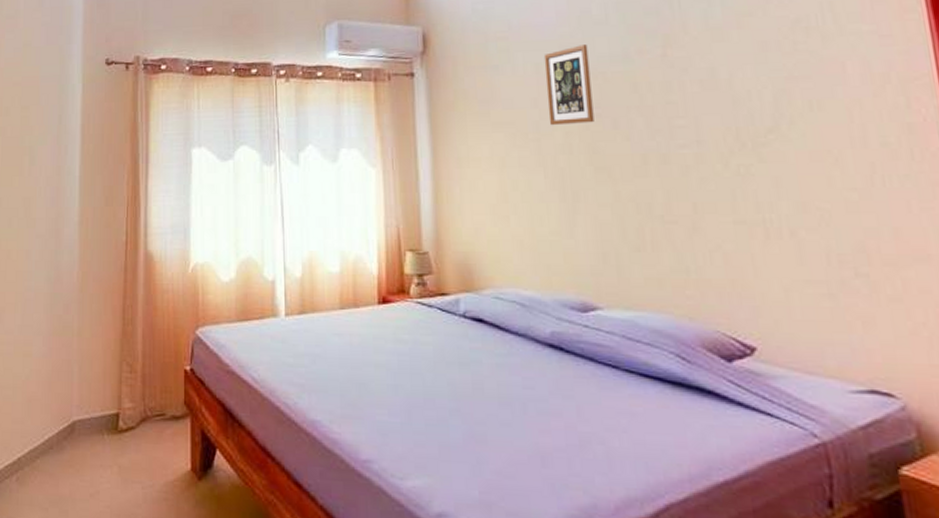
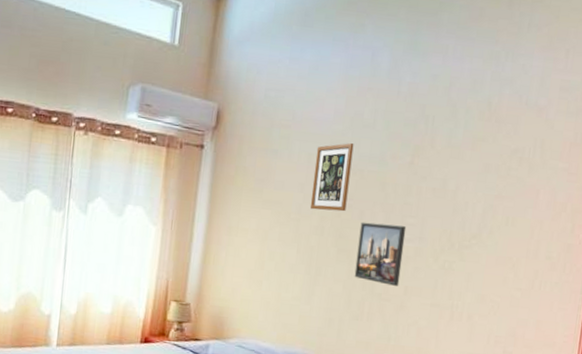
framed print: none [616,130,685,204] -> present [354,222,407,286]

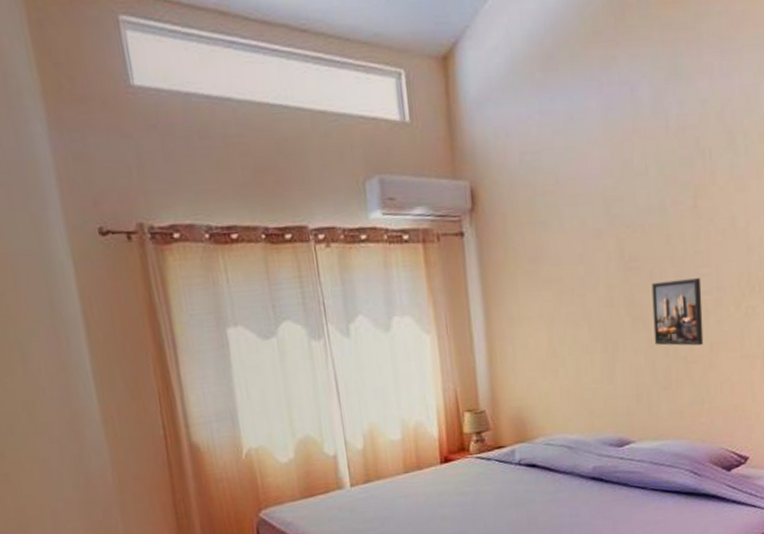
picture frame: present [310,143,354,212] -> none [589,197,633,281]

